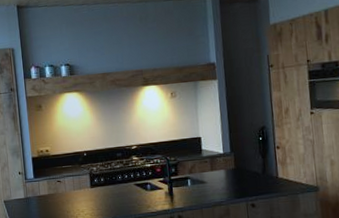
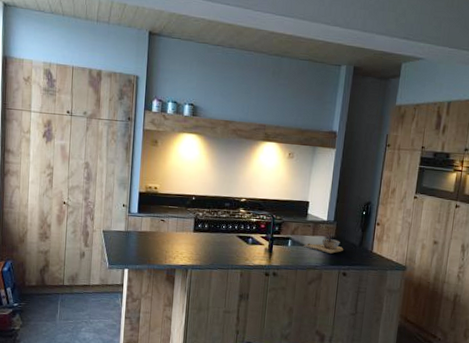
bowl: none [204,165,248,187] -> present [303,232,344,254]

